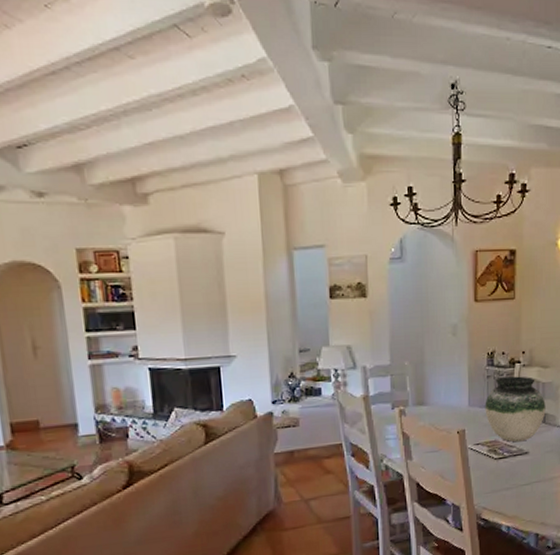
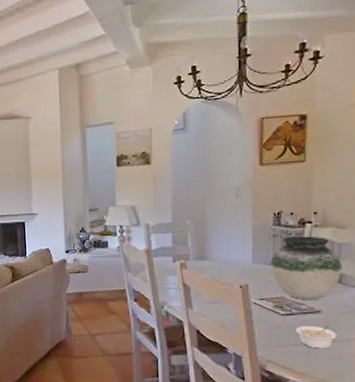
legume: none [507,464,542,491] -> present [295,324,337,349]

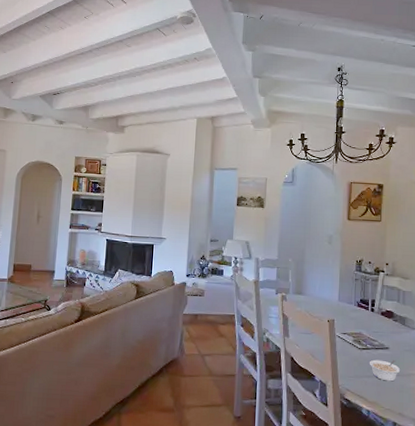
vase: present [270,236,342,300] -> none [352,281,405,338]

